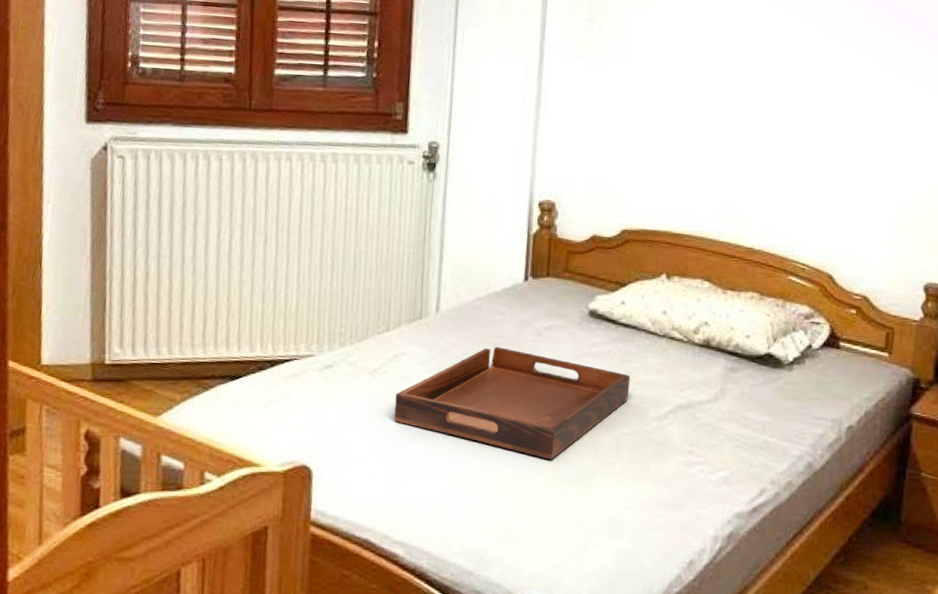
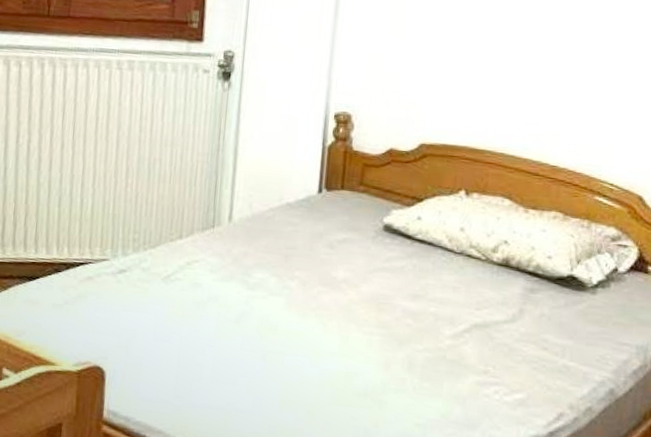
serving tray: present [394,347,631,460] -> none [185,258,425,373]

